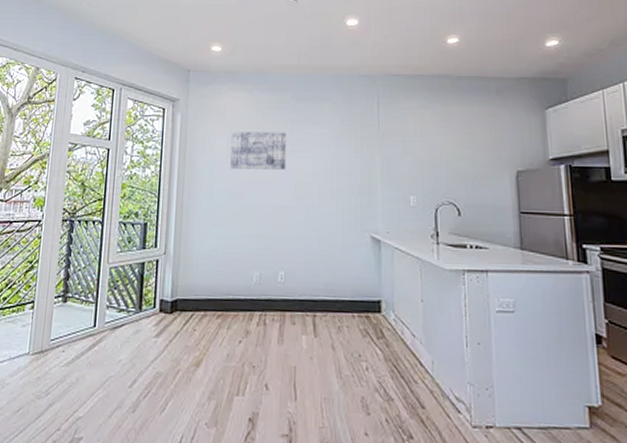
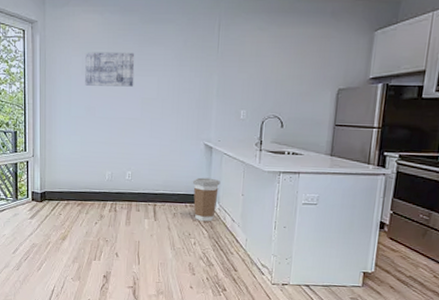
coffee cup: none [359,278,394,338] -> present [192,177,221,222]

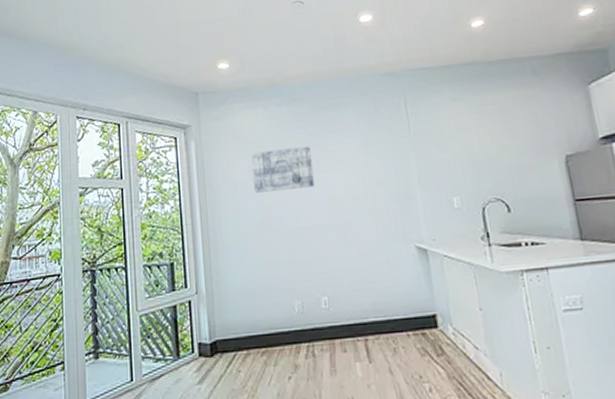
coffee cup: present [192,177,221,222] -> none [410,291,450,355]

